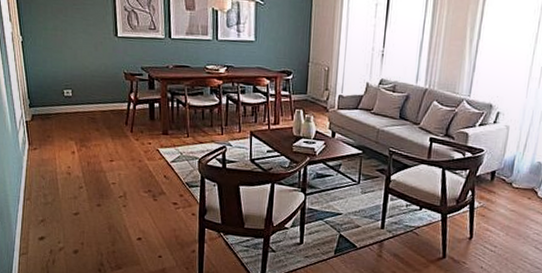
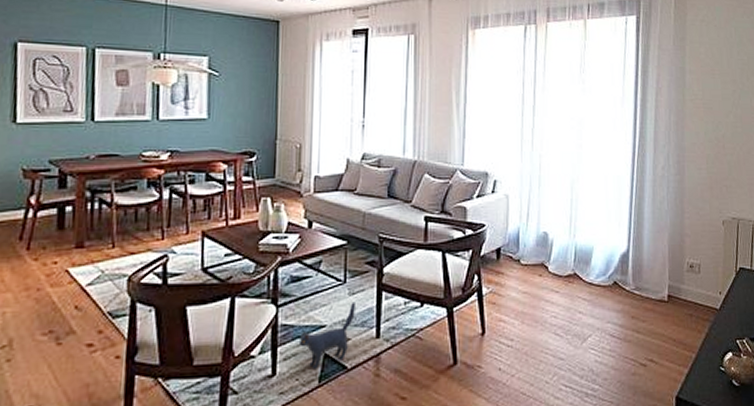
cat: none [320,198,366,244] -> present [298,301,355,370]

